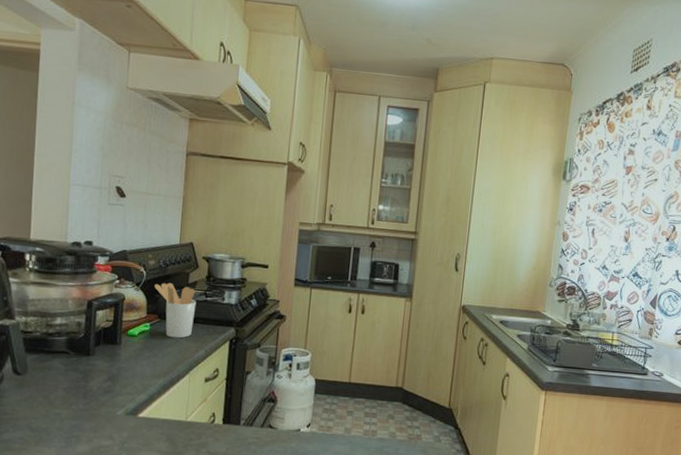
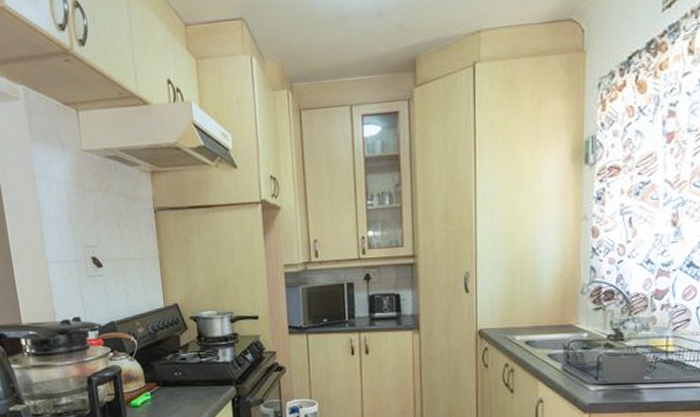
utensil holder: present [154,282,197,339] -> none [147,348,193,404]

